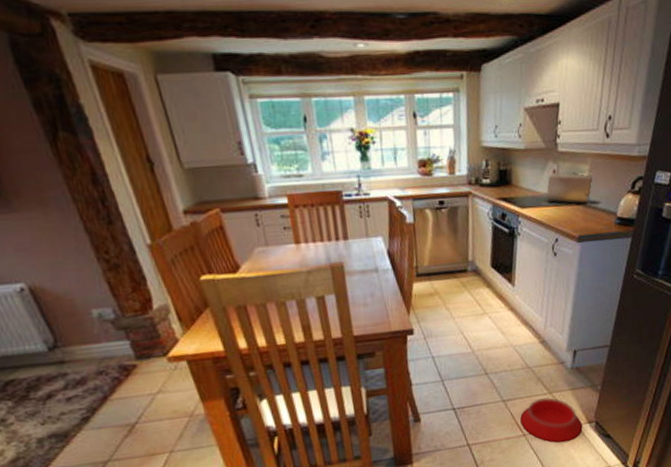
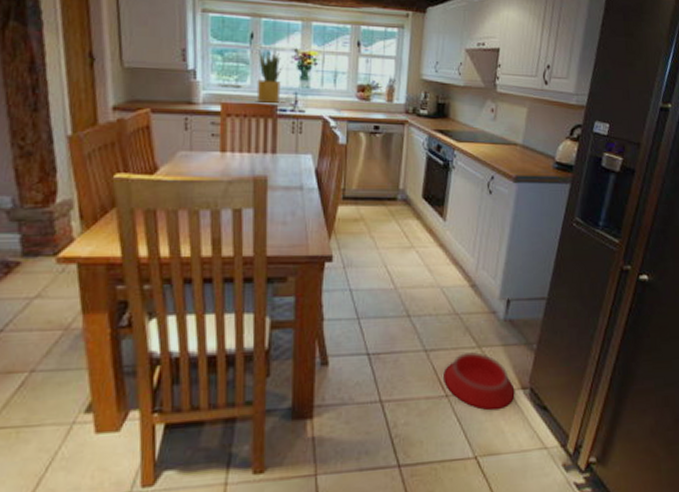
planter: none [314,132,344,190] -> present [256,49,284,103]
toaster: present [546,172,603,206] -> none [484,112,541,148]

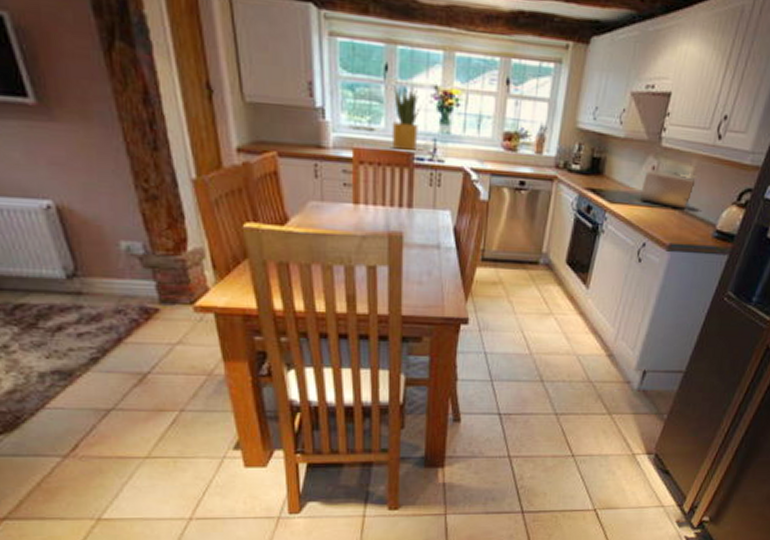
pet bowl: present [443,352,515,411] -> none [571,418,640,471]
toaster: none [484,112,541,148] -> present [640,170,703,213]

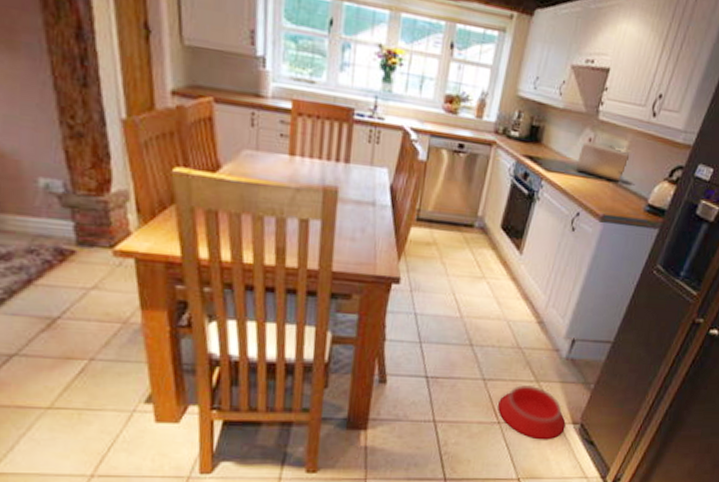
planter: present [391,85,422,150] -> none [332,40,365,106]
pet bowl: none [571,418,640,471] -> present [498,385,566,440]

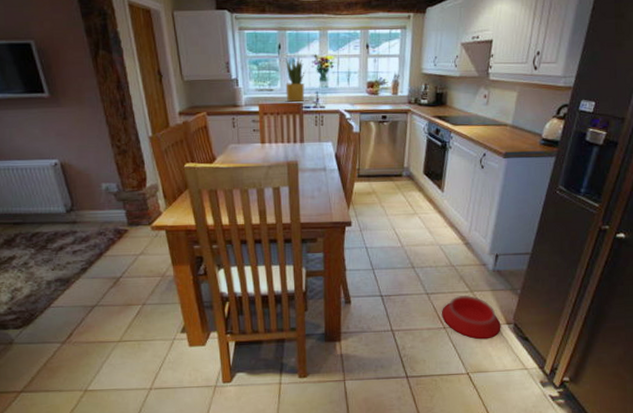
planter: none [332,40,365,106] -> present [285,57,306,102]
toaster: present [576,141,636,187] -> none [477,97,529,127]

